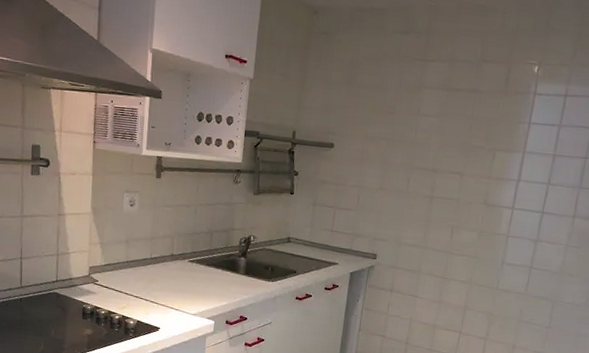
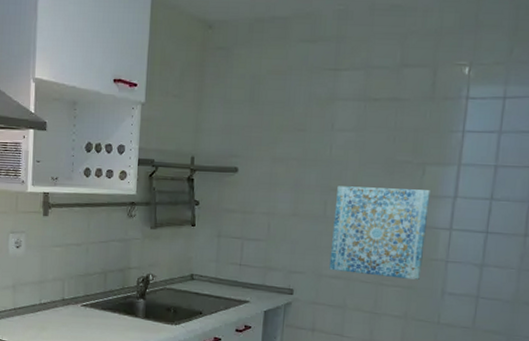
wall art: none [408,165,498,252] -> present [329,186,430,281]

